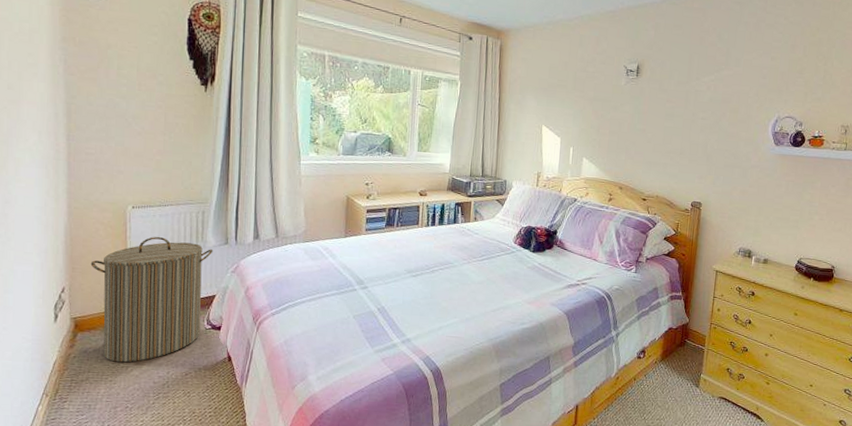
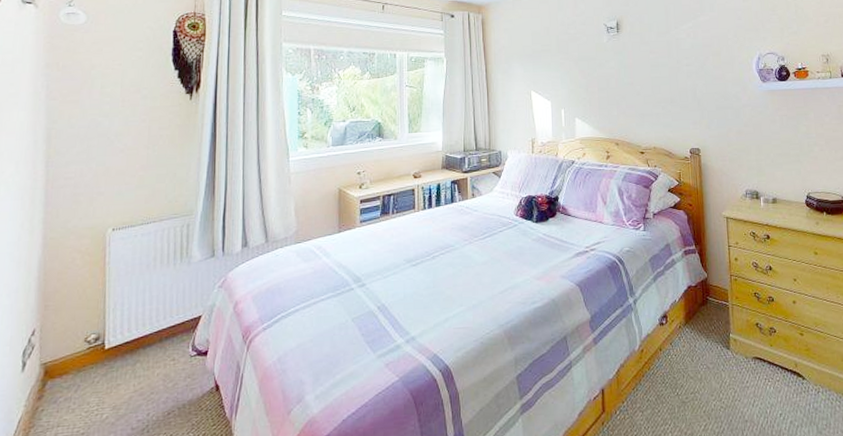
laundry hamper: present [90,237,213,363] -> none [65,258,199,410]

